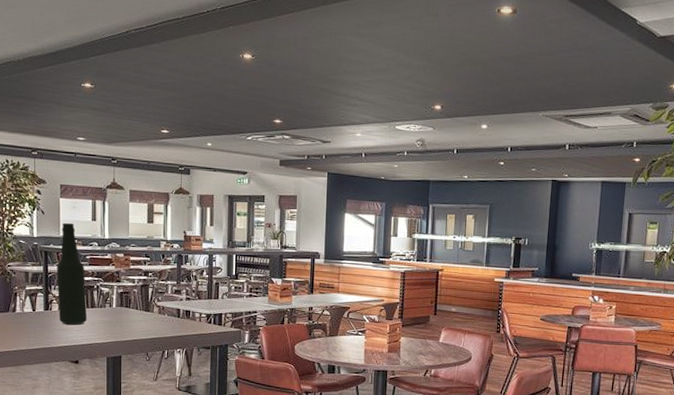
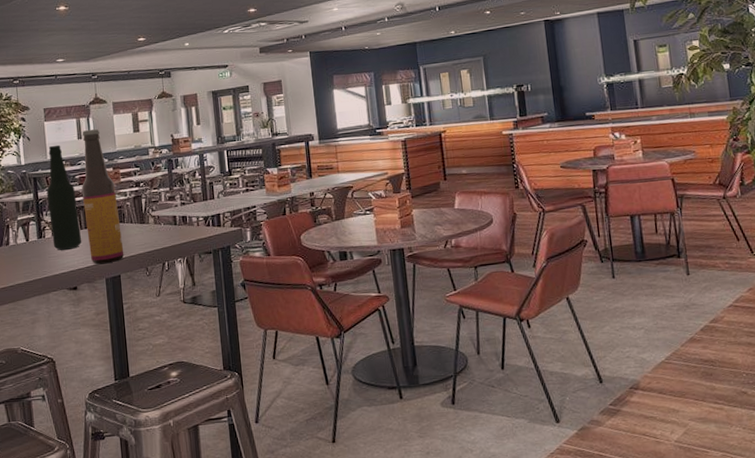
beer bottle: none [91,213,127,344] -> present [81,129,124,265]

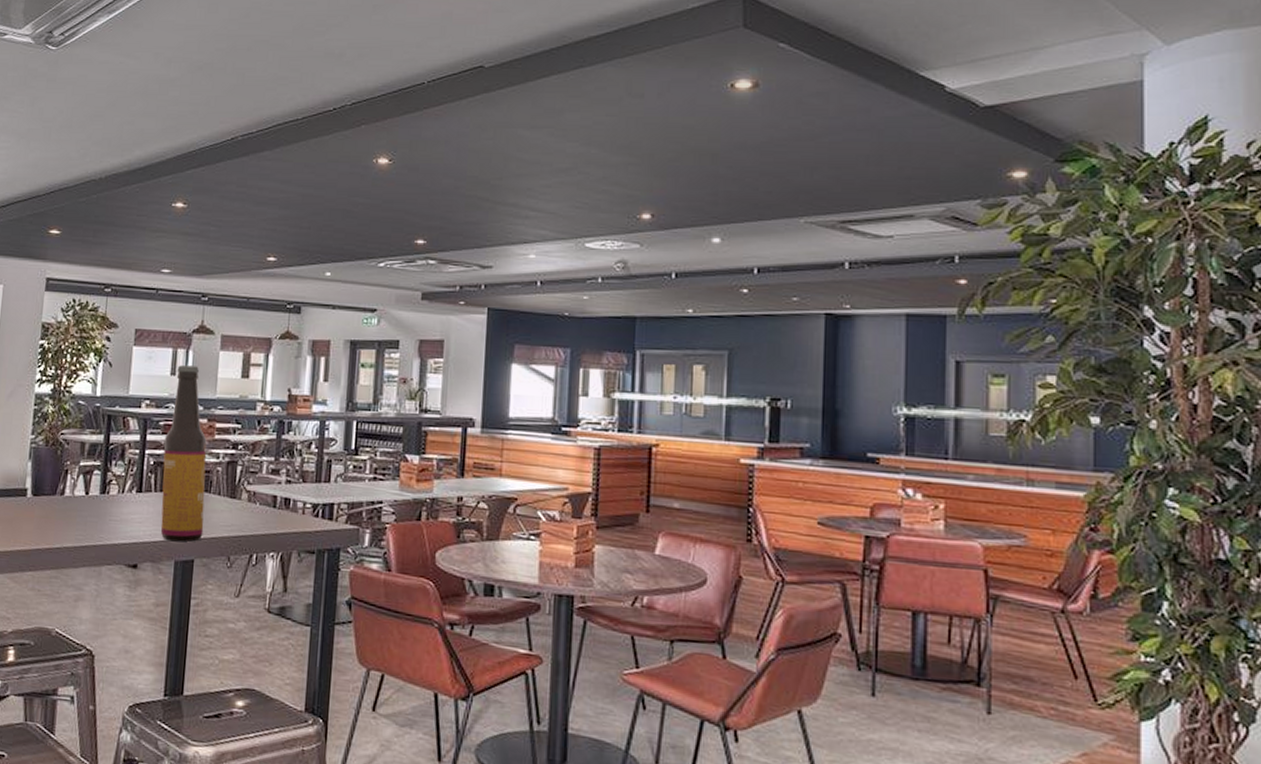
beer bottle: present [46,145,82,250] -> none [117,377,156,515]

